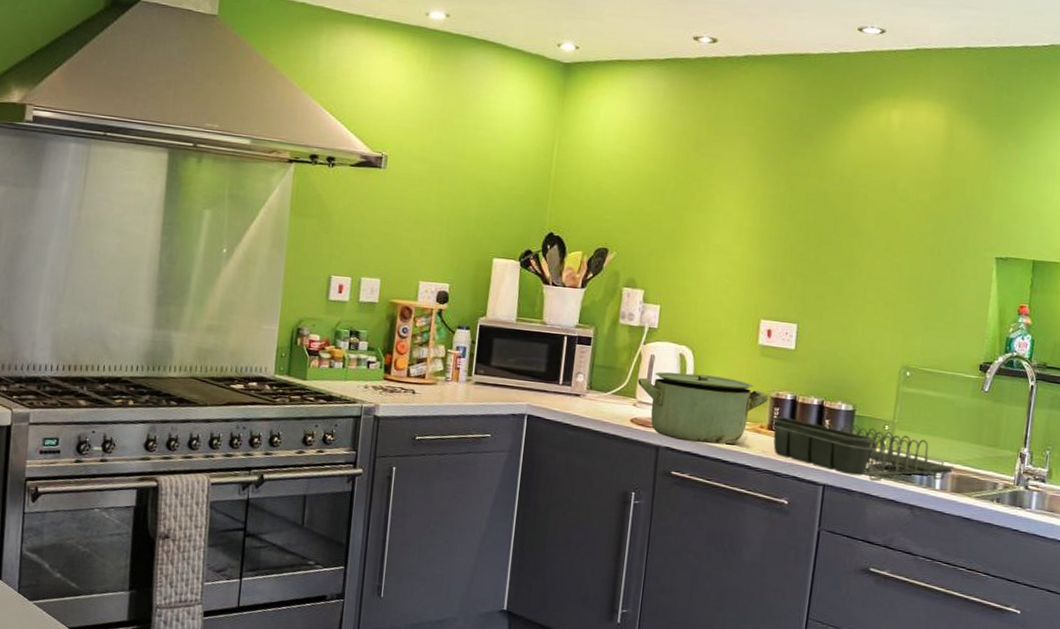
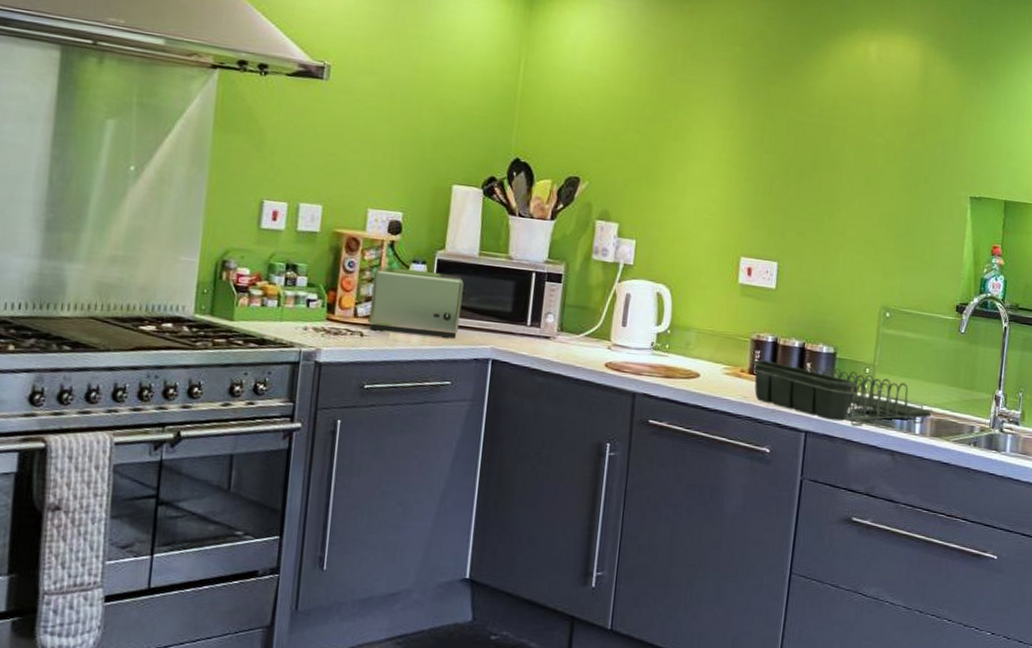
toaster: none [419,331,507,397] -> present [368,266,469,339]
cooking pot: present [638,372,769,445] -> none [612,312,750,391]

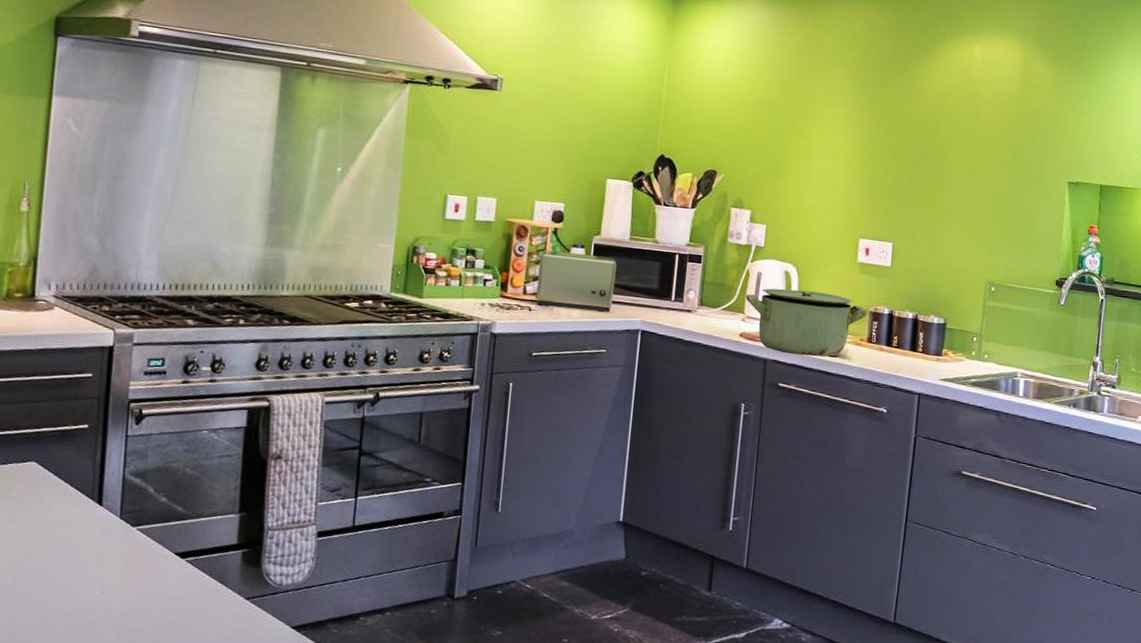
cooking pot: none [612,312,750,391] -> present [746,288,868,358]
dish rack: present [752,360,933,427] -> none [870,330,1036,390]

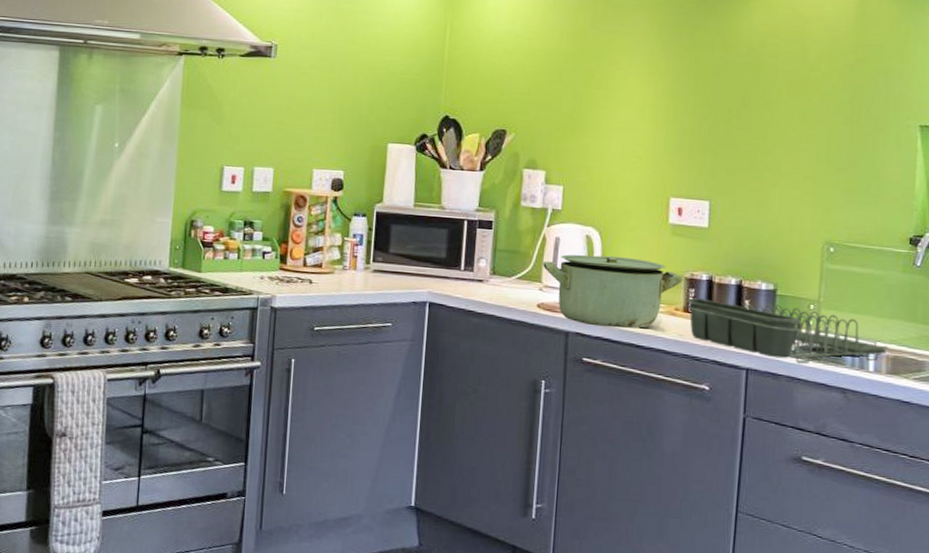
toaster: present [535,250,621,313] -> none [316,219,405,285]
dish rack: none [870,330,1036,390] -> present [687,298,888,365]

